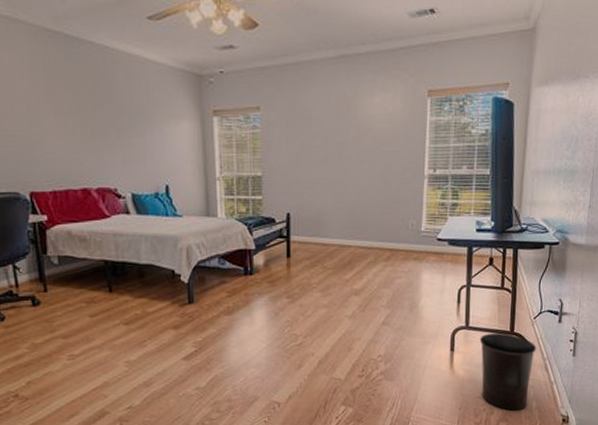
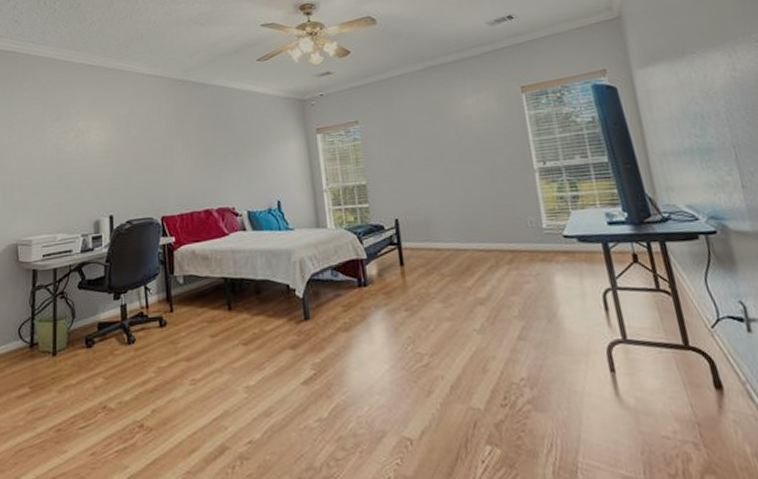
waste bin: present [479,332,537,411] -> none [645,347,738,458]

